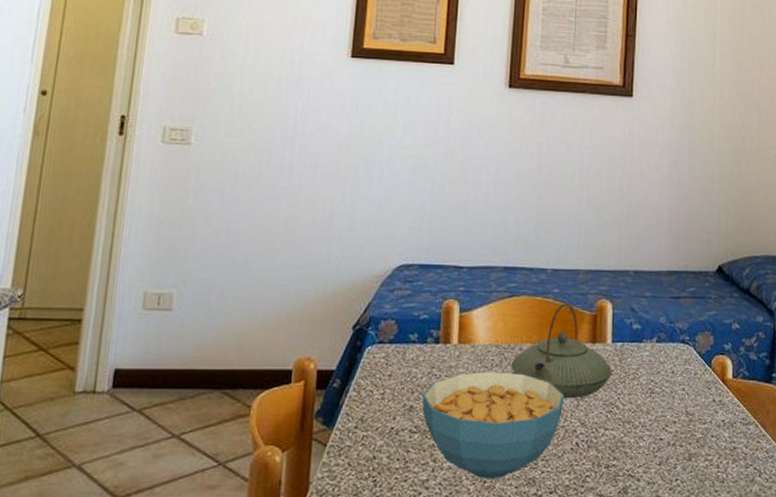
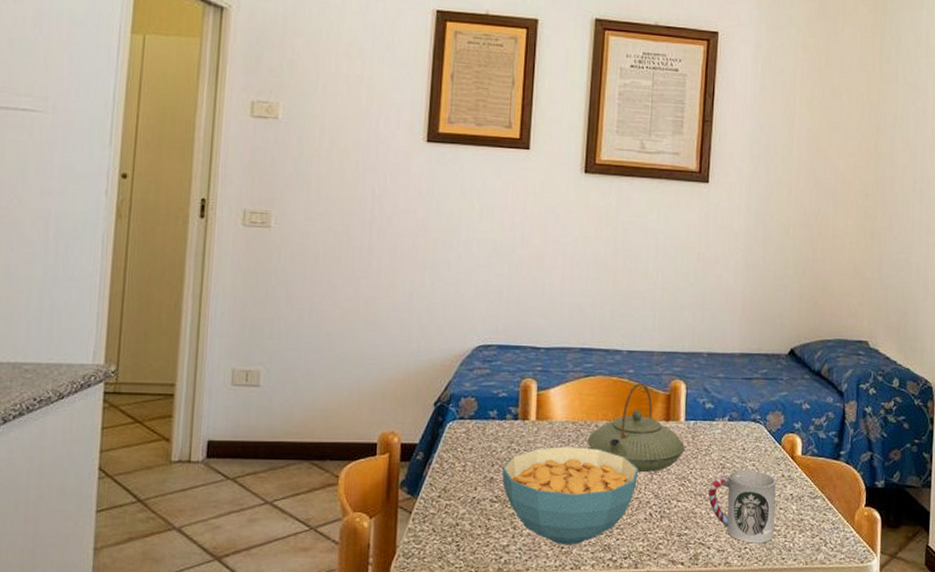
cup: none [637,395,707,475] -> present [708,470,776,544]

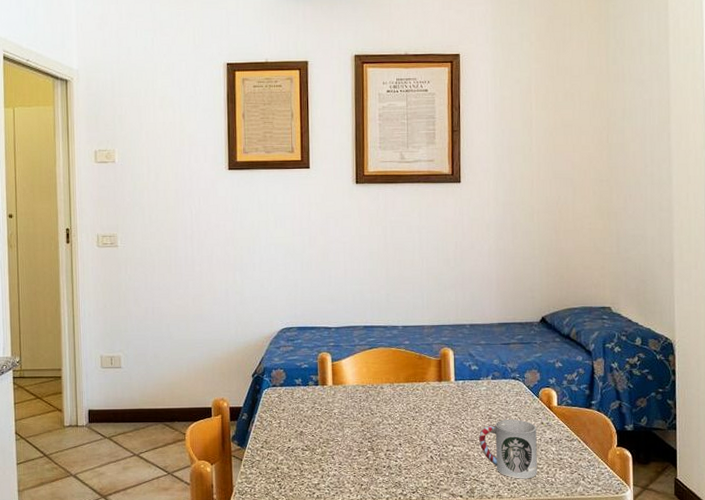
cereal bowl: present [502,445,639,546] -> none [309,404,419,483]
teapot: present [588,383,685,472] -> none [376,352,456,423]

